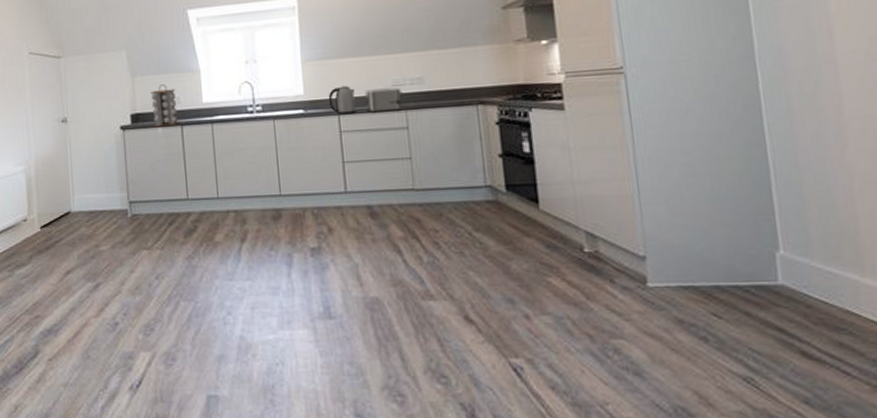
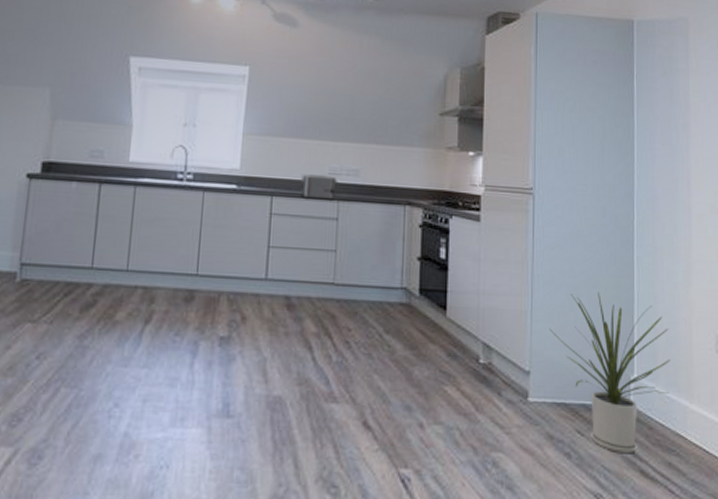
spice rack: present [151,84,179,128] -> none [66,133,101,183]
kettle: present [328,85,356,115] -> none [263,166,291,197]
house plant: none [663,167,831,335] -> present [549,292,670,454]

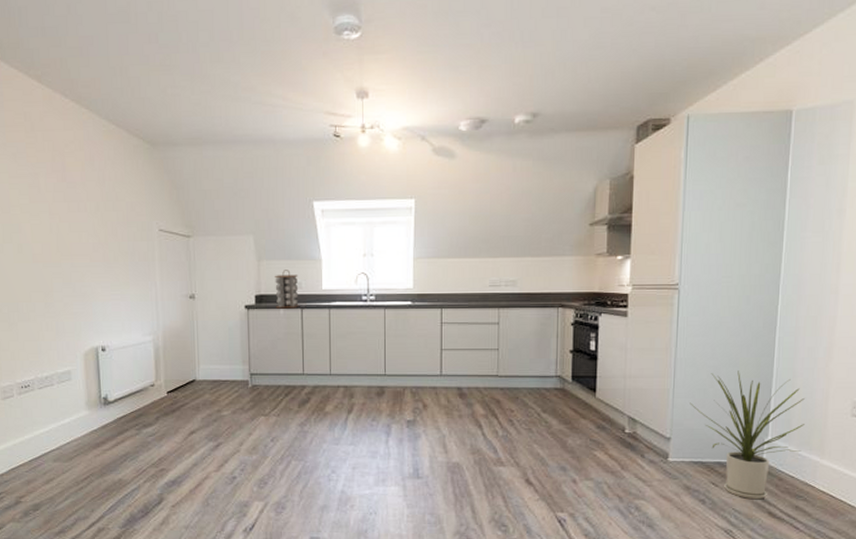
spice rack: none [66,133,101,183] -> present [275,270,299,309]
toaster: present [300,174,338,202] -> none [466,288,498,309]

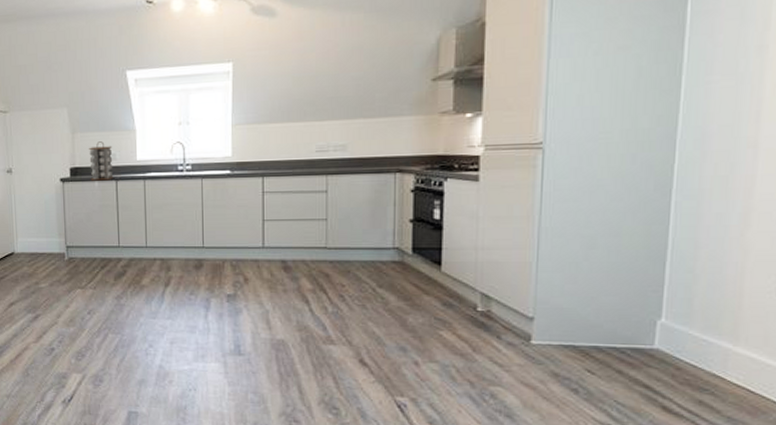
house plant: present [690,370,805,500] -> none [558,241,711,392]

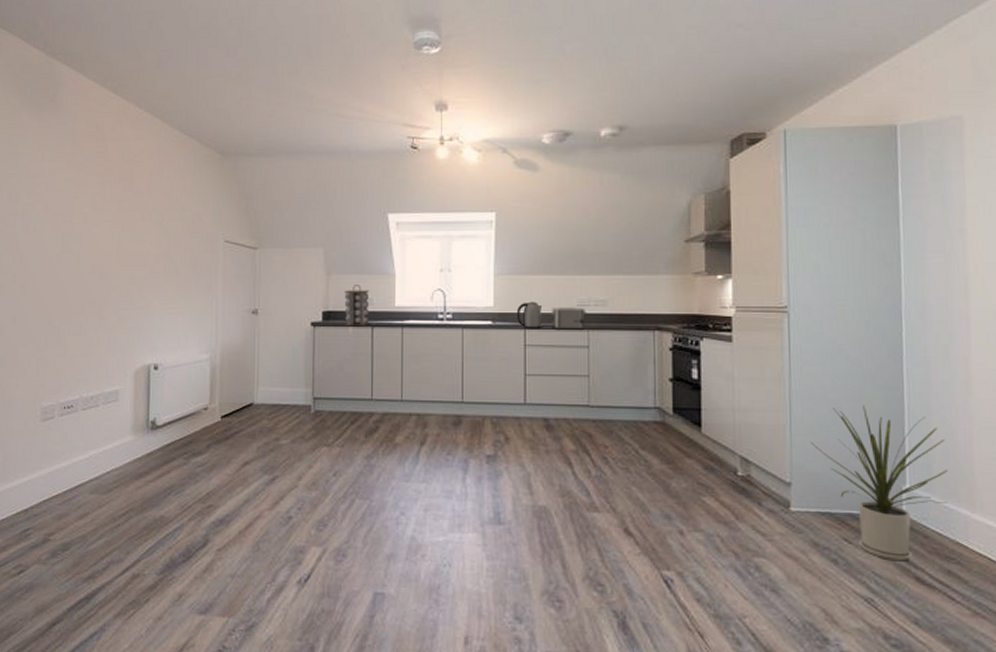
kettle: none [254,149,280,177] -> present [516,302,542,329]
toaster: none [289,153,326,177] -> present [551,307,587,331]
house plant: none [558,241,711,392] -> present [810,405,948,562]

